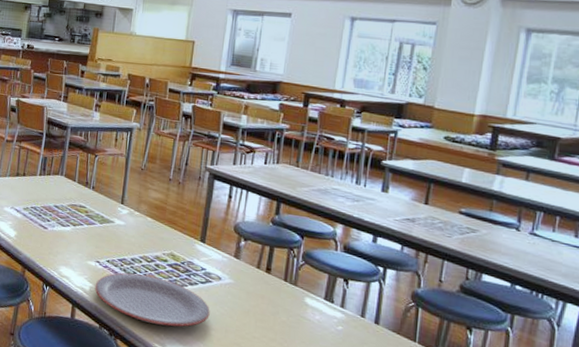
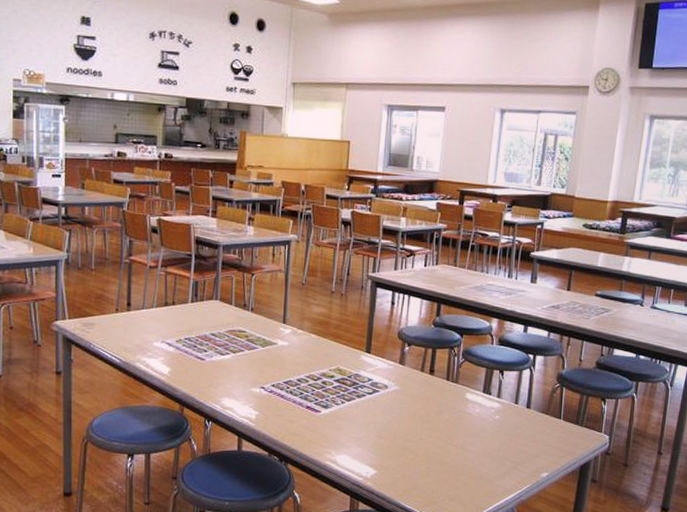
plate: present [94,273,210,327] -> none [261,394,379,442]

